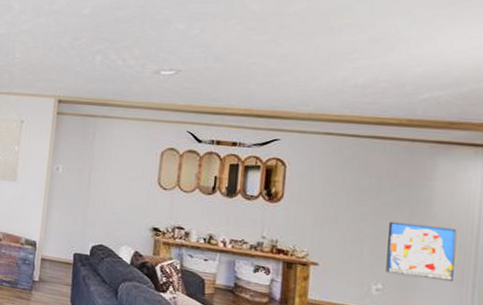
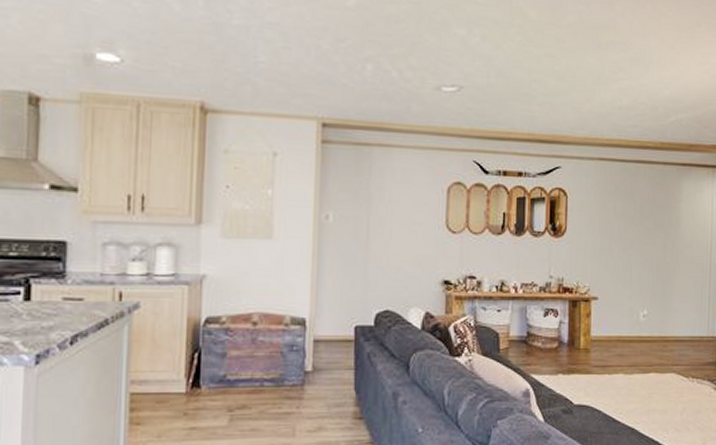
wall art: present [386,221,457,281] -> none [649,246,697,299]

